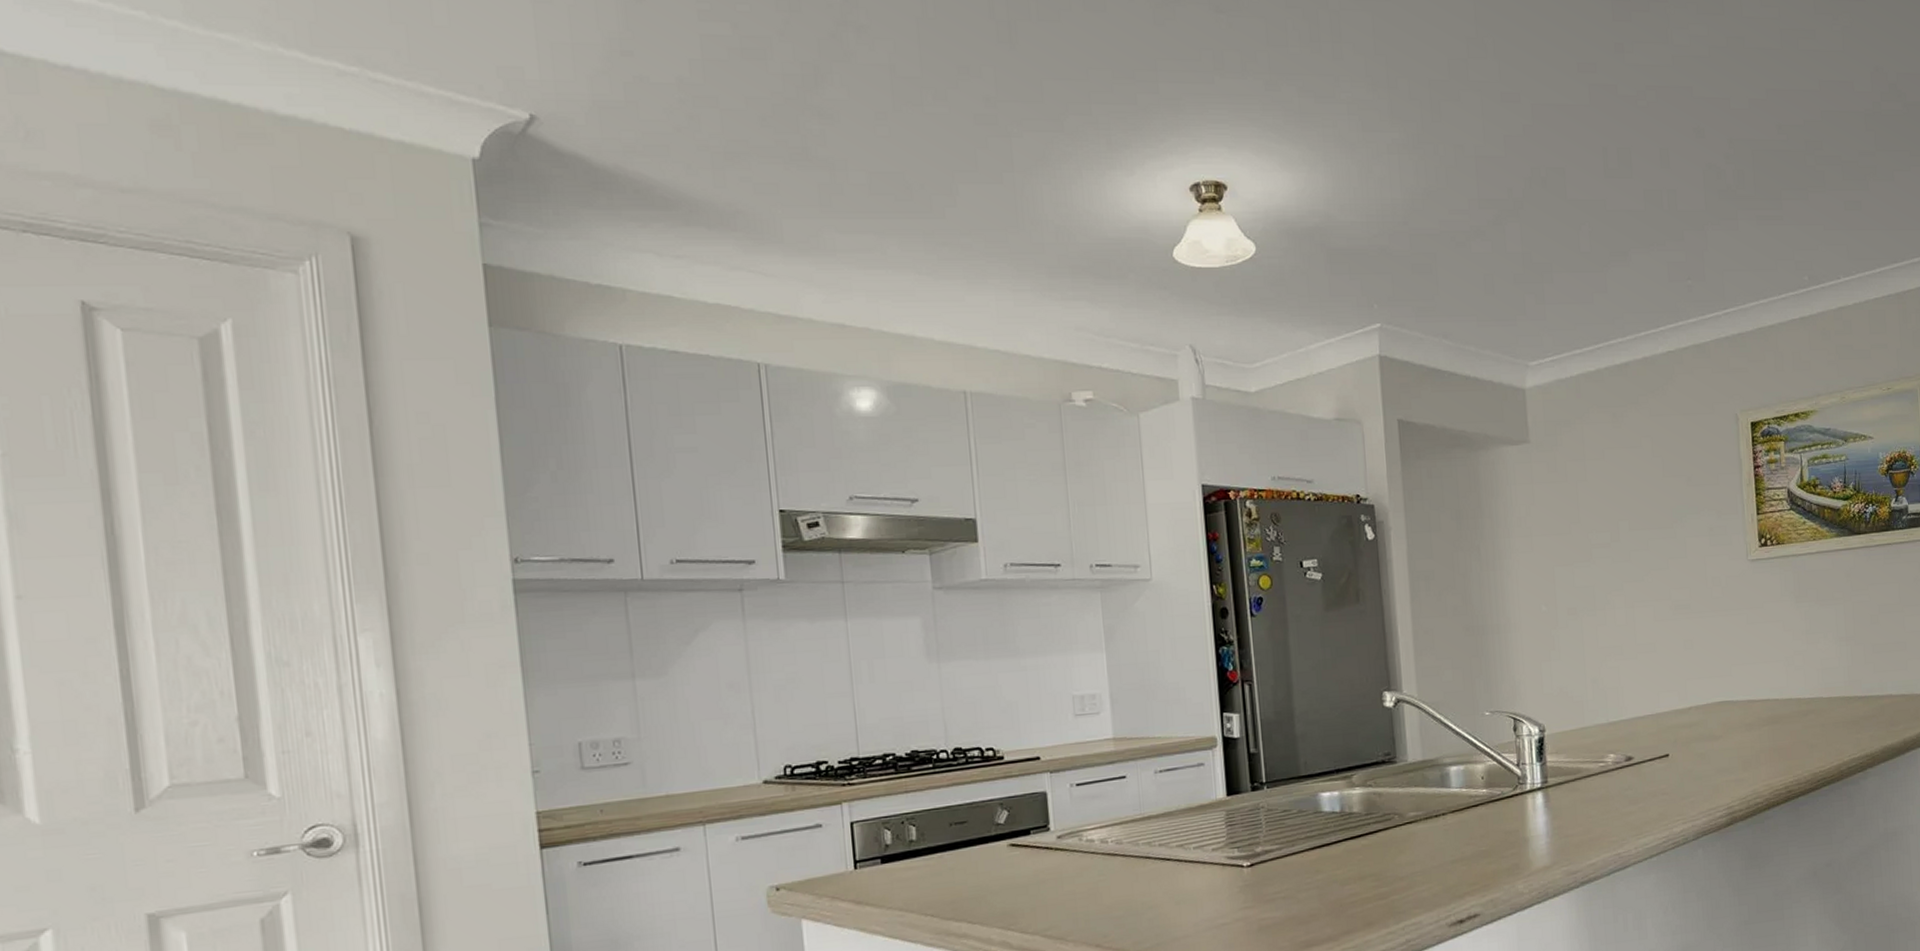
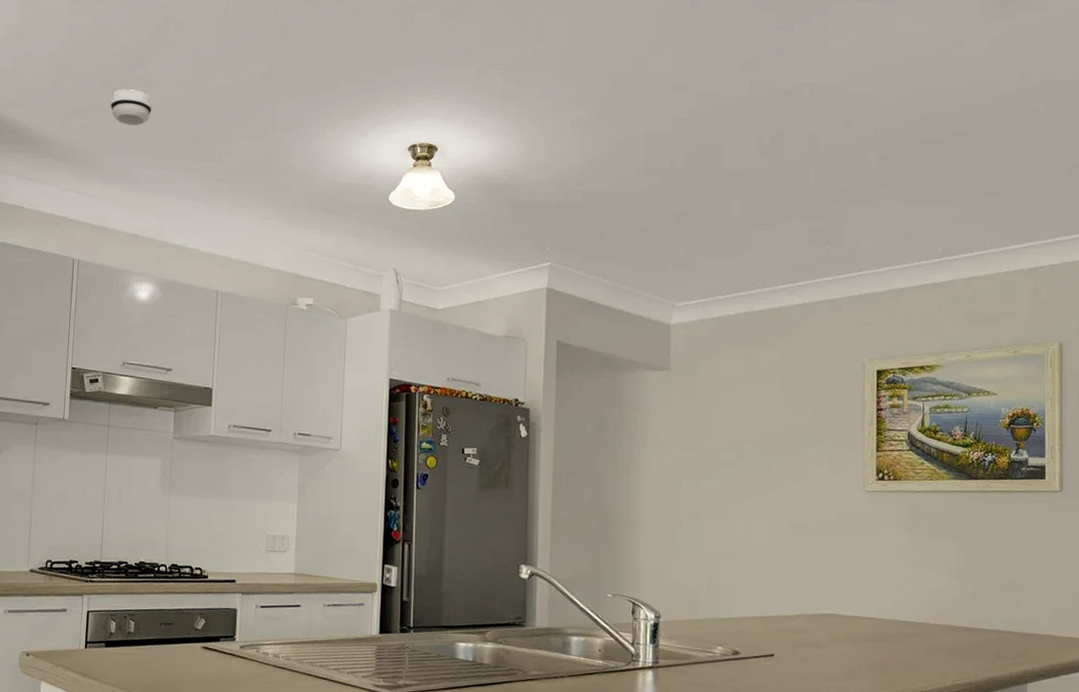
smoke detector: none [777,124,839,174] -> present [110,89,152,126]

